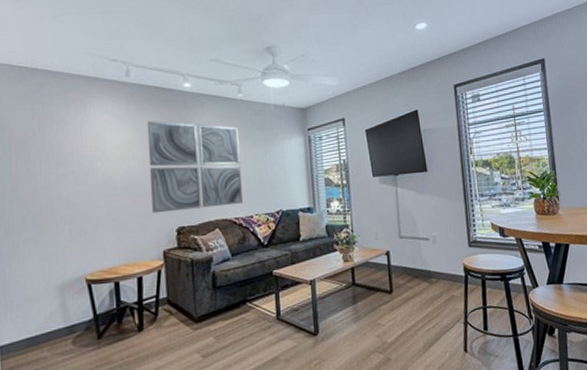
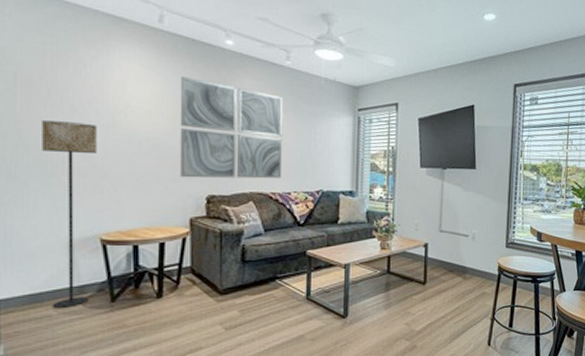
floor lamp: none [33,174,79,350] -> present [42,121,97,308]

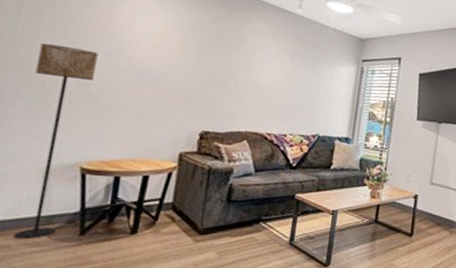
wall art: present [179,77,284,179] -> none [175,14,292,120]

